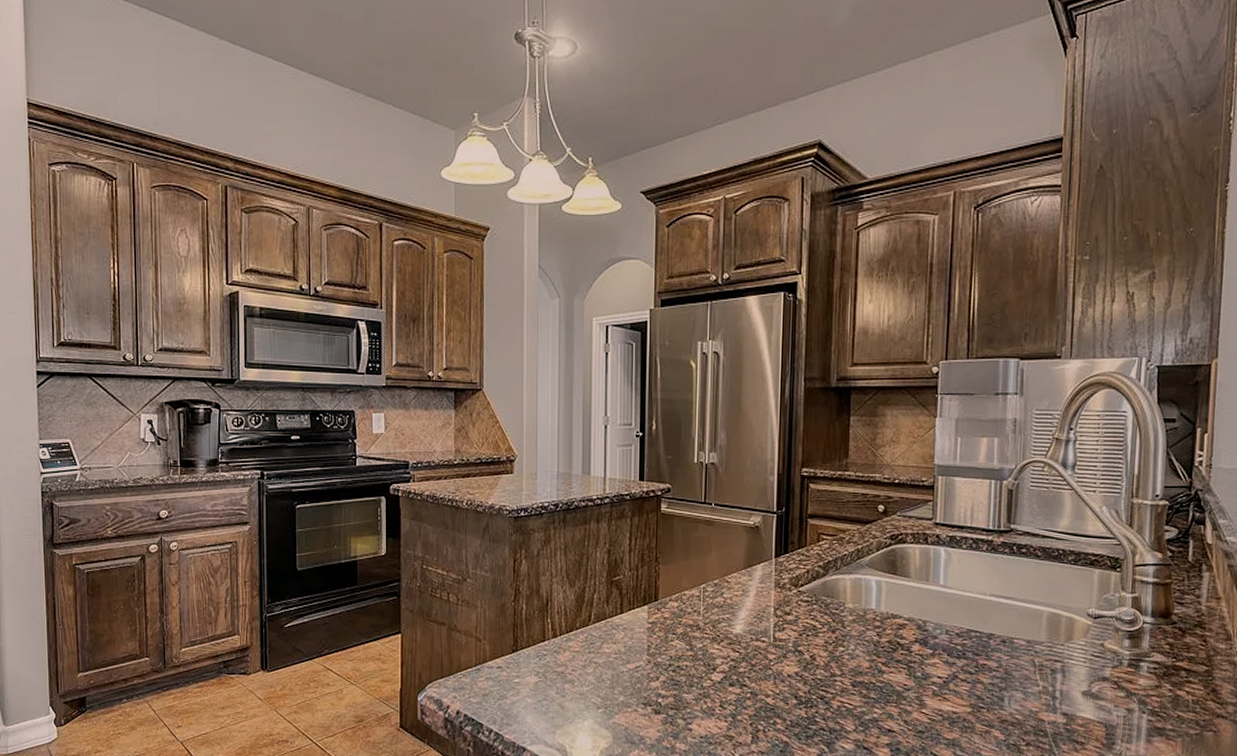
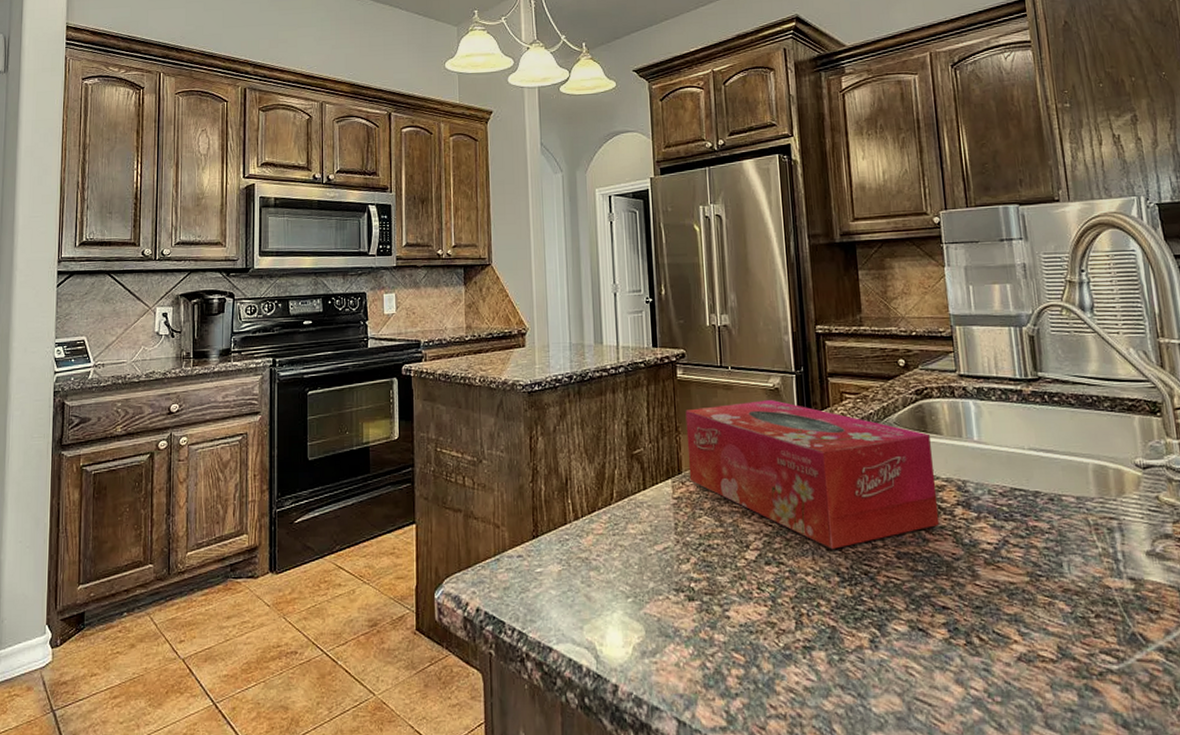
tissue box: none [665,537,899,675] -> present [685,400,940,549]

